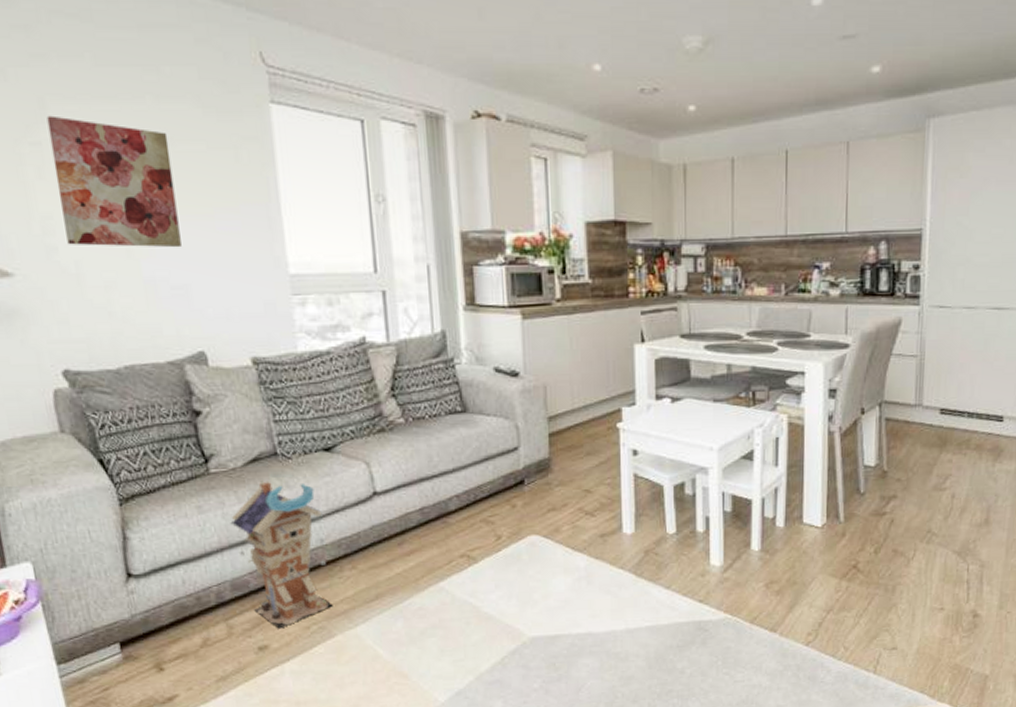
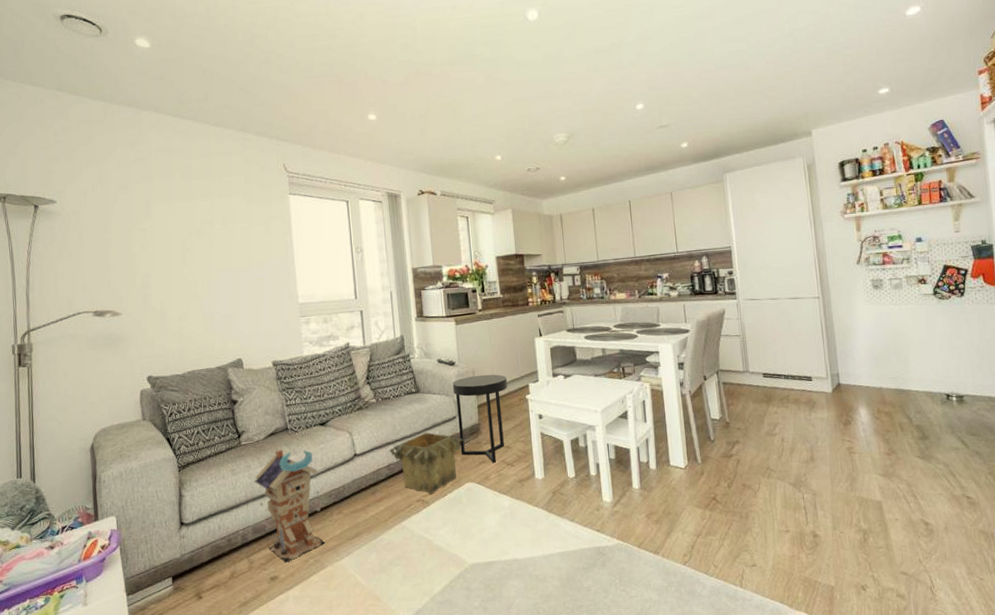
wall art: present [47,115,181,248] -> none [150,212,229,293]
planter: none [422,466,526,548] -> present [389,432,463,494]
side table: none [514,391,593,511] -> present [452,374,508,463]

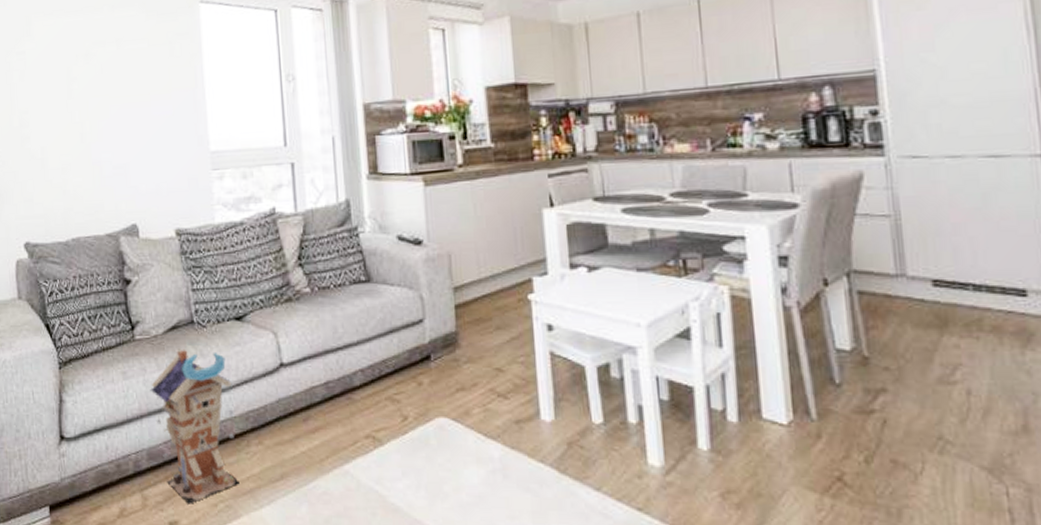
planter: present [389,432,463,494] -> none [327,339,433,429]
side table: present [452,374,508,463] -> none [418,260,501,392]

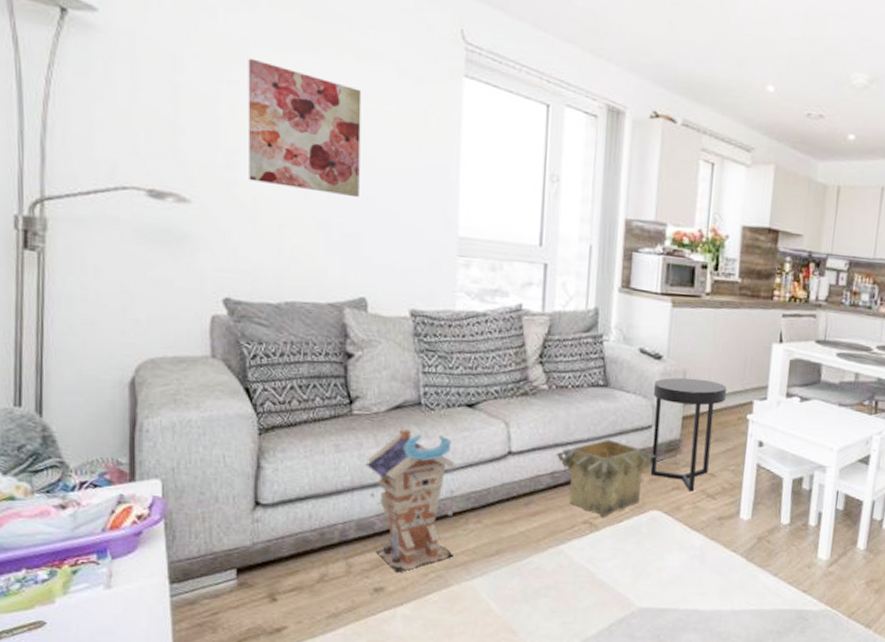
wall art: none [31,29,123,134] -> present [247,58,362,198]
planter: none [327,339,433,429] -> present [555,438,656,517]
side table: none [418,260,501,392] -> present [650,377,728,492]

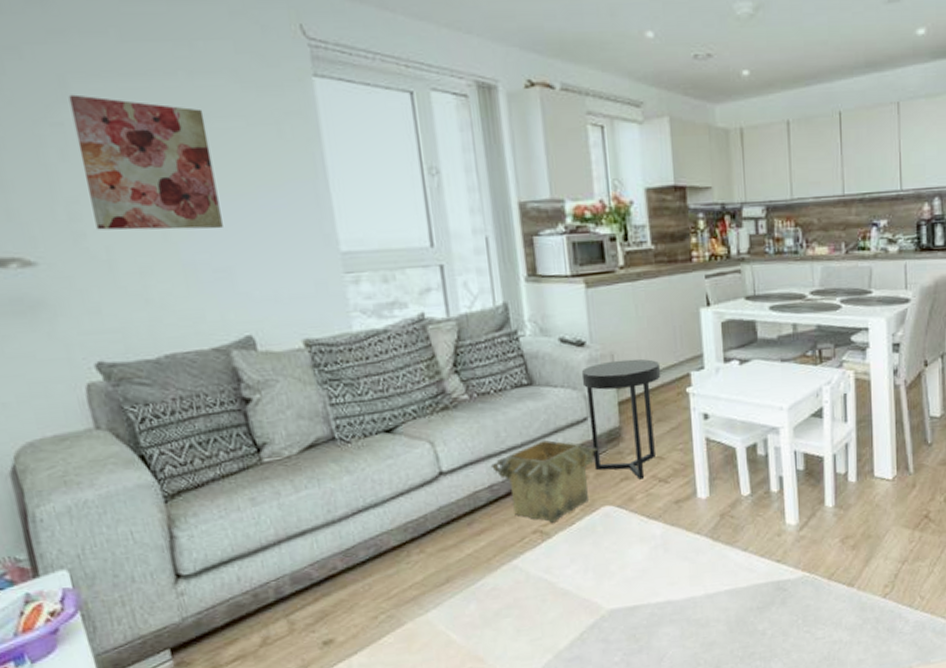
toy house: present [365,426,456,573] -> none [287,466,401,621]

